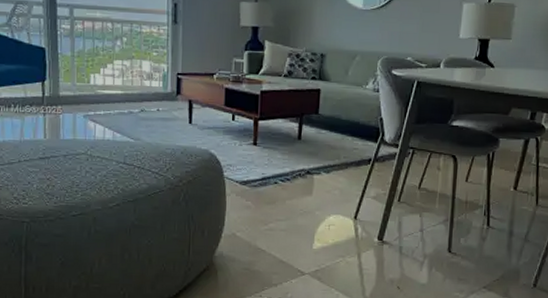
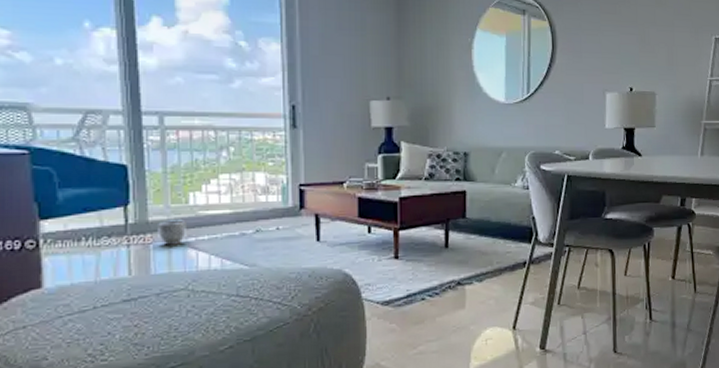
planter: none [65,96,88,117] -> present [156,219,186,245]

